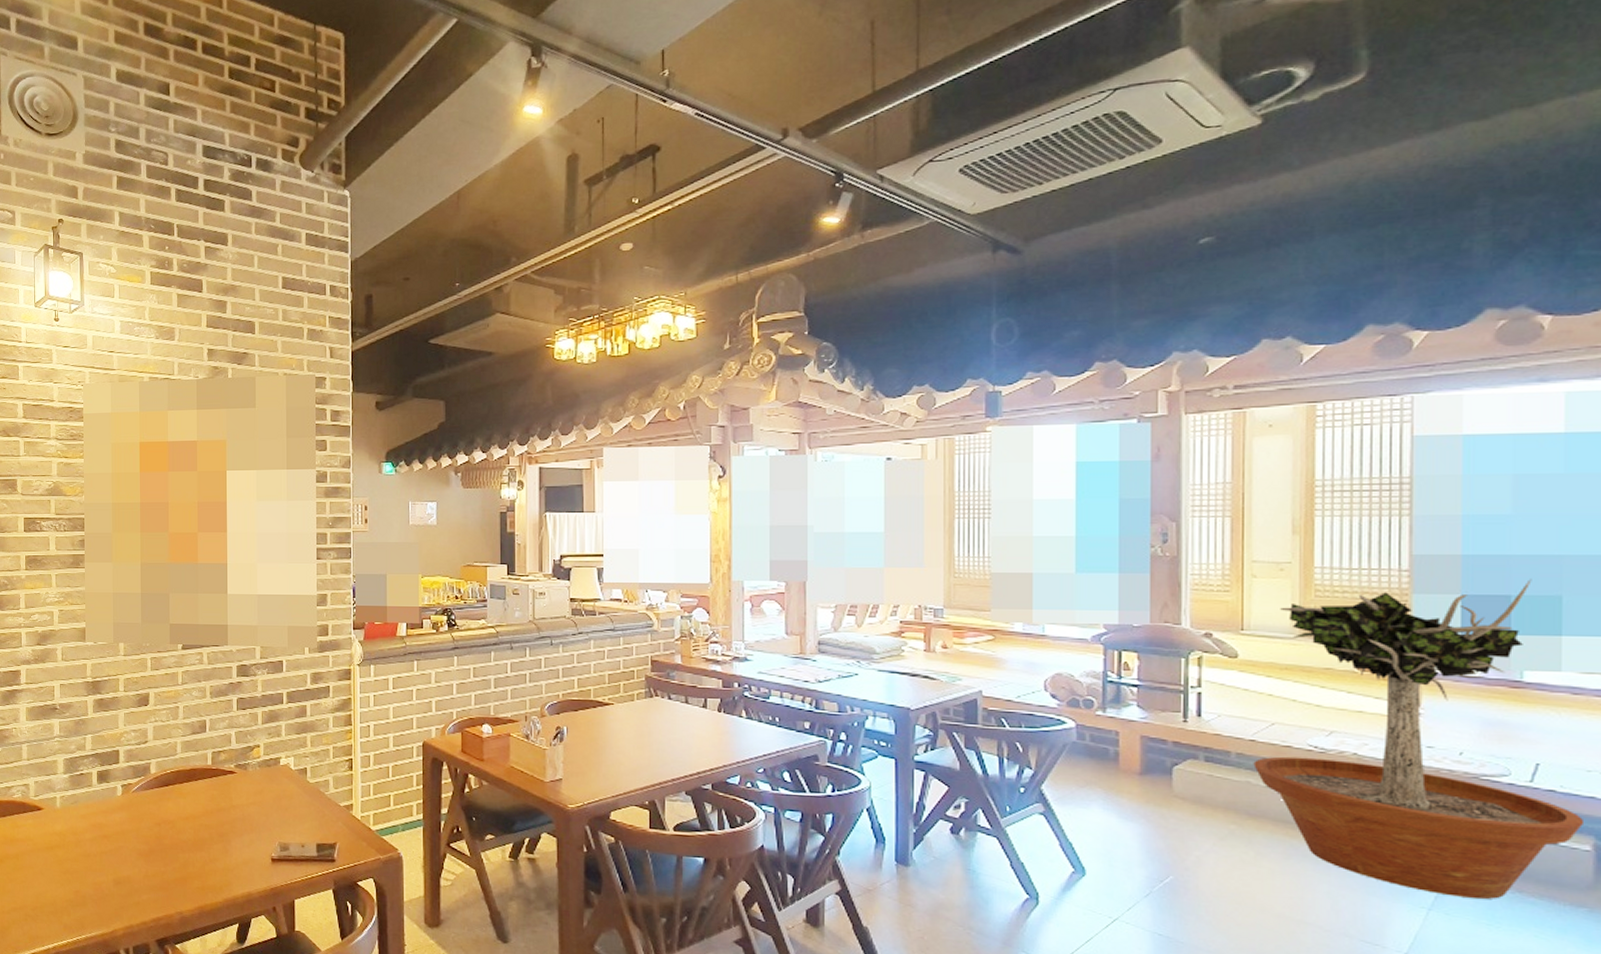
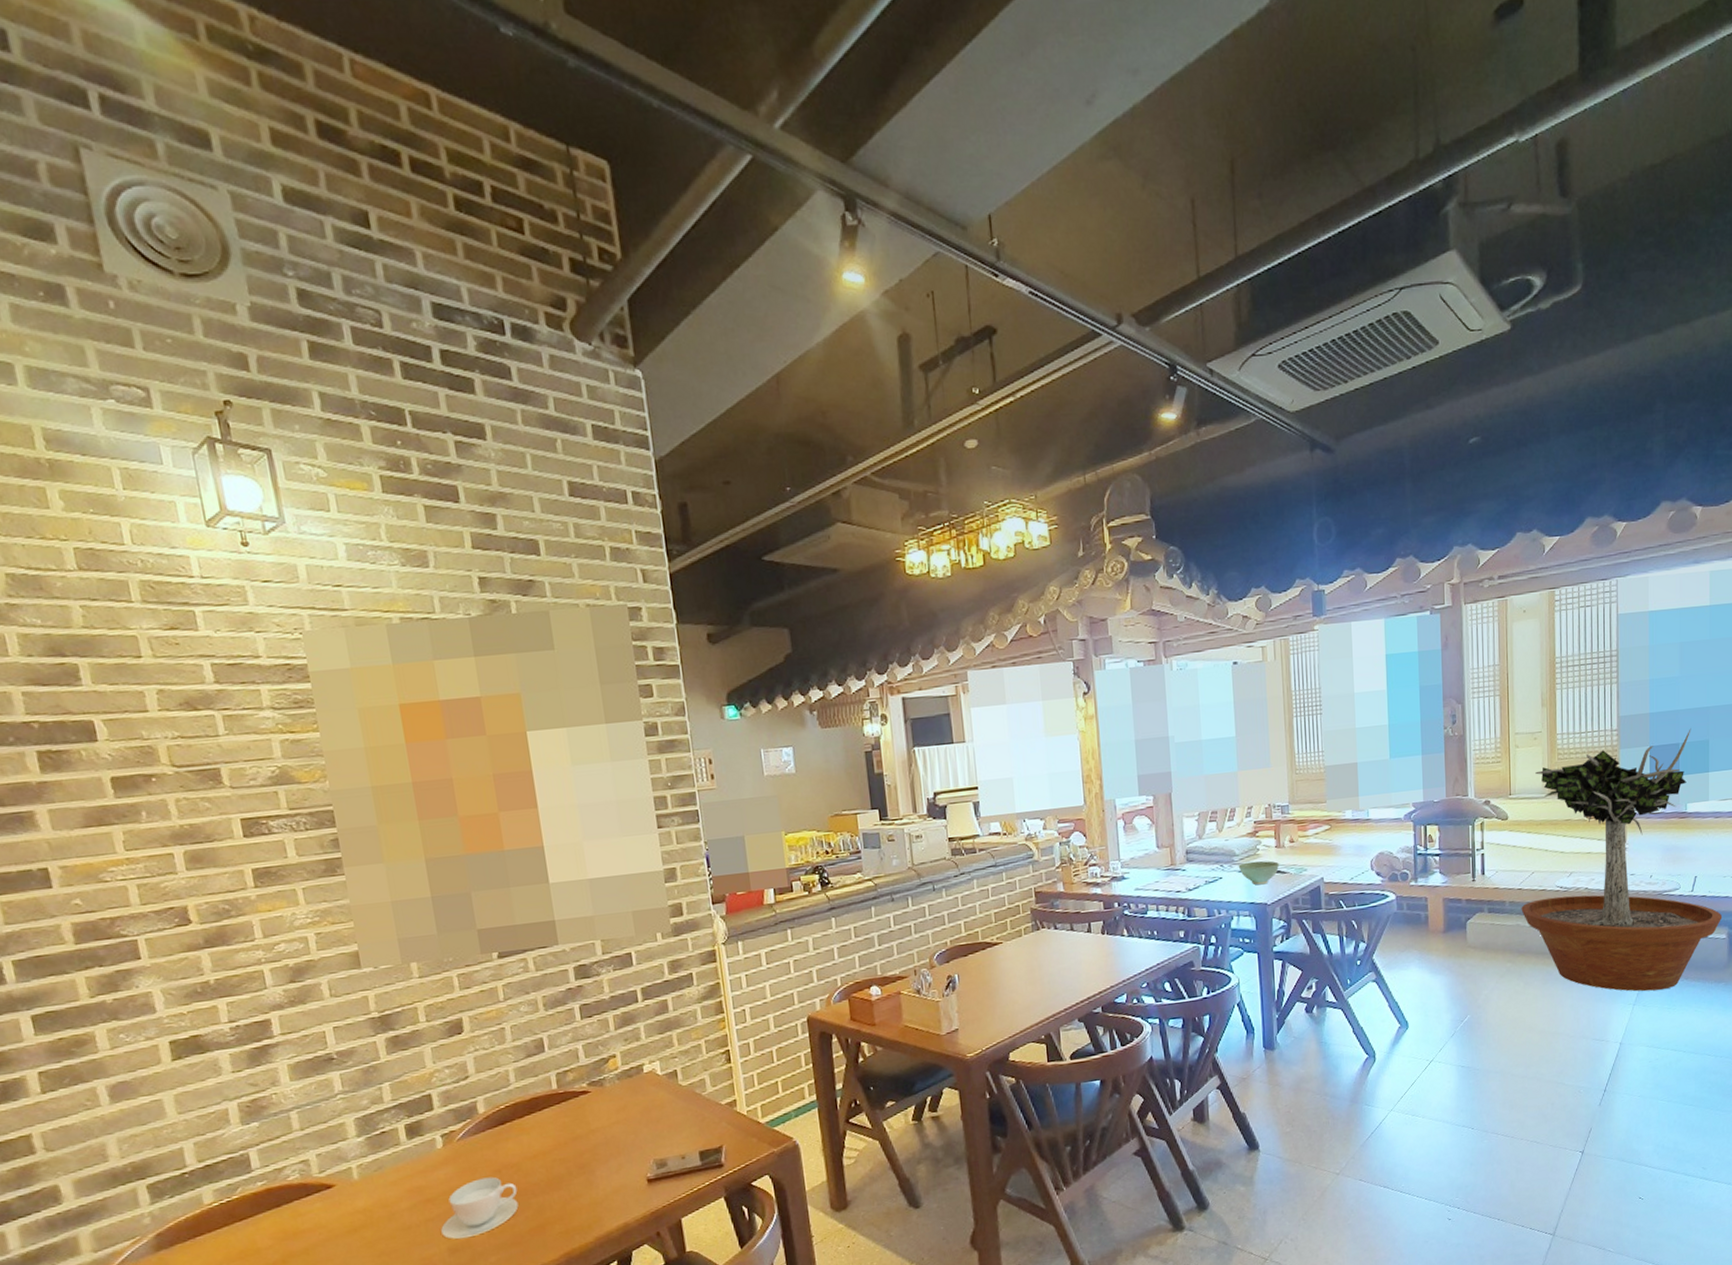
teacup: none [111,827,170,875] -> present [441,1176,519,1239]
bowl: none [878,662,929,688] -> present [1238,860,1280,885]

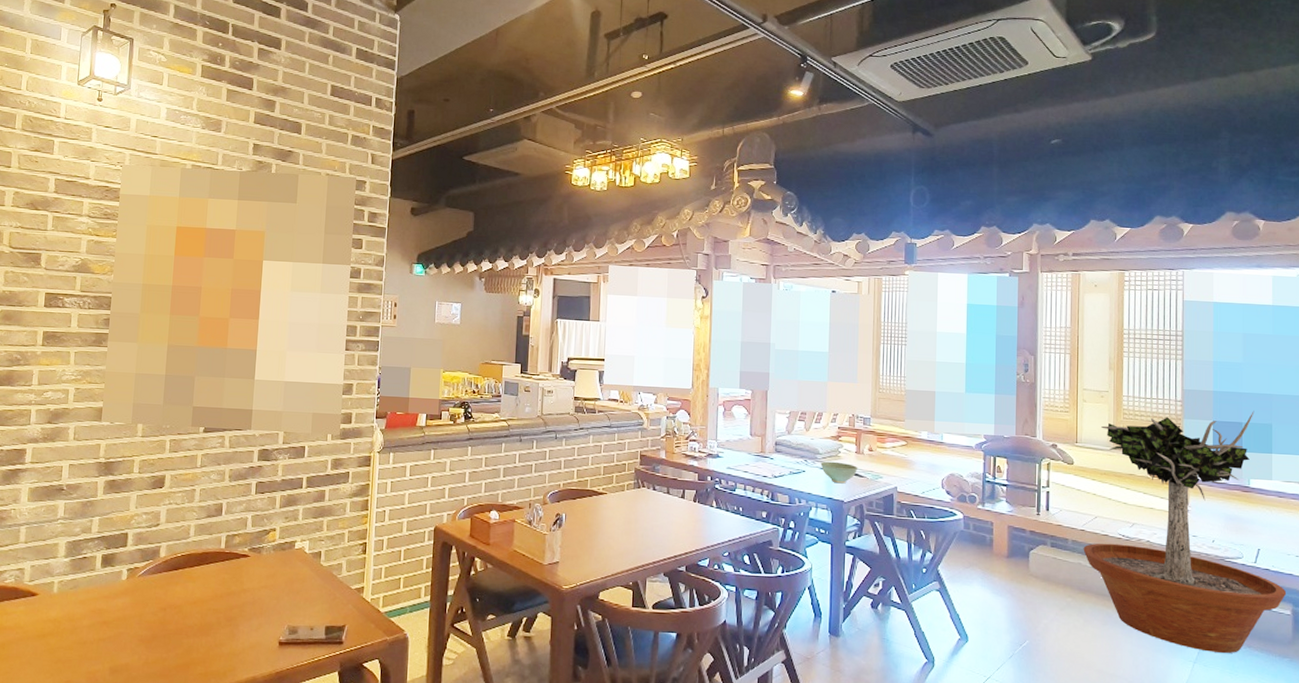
teacup: present [441,1176,519,1239] -> none [108,612,175,662]

